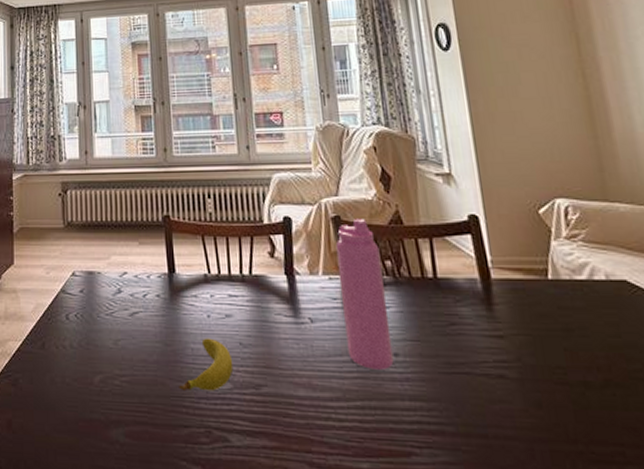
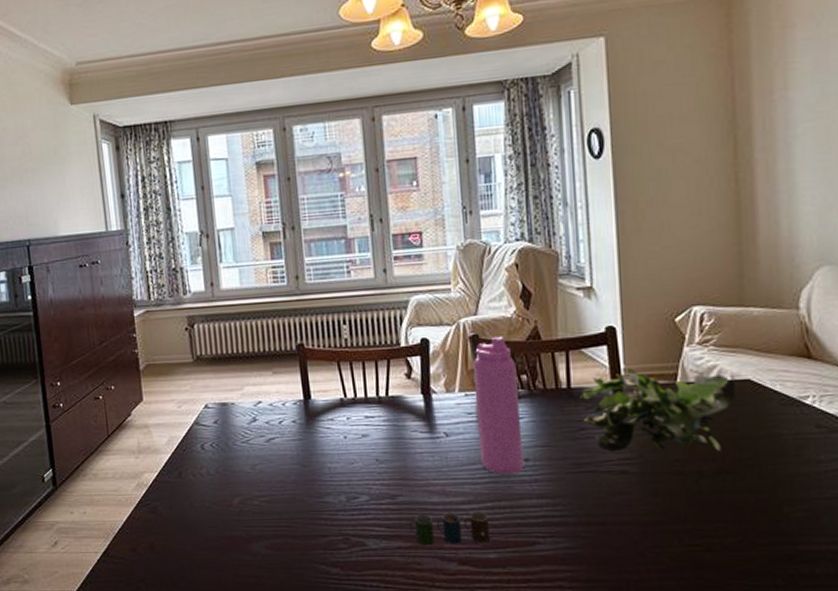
fruit: present [179,338,234,392] -> none [317,457,370,506]
cup: none [273,408,361,450] -> present [408,511,489,546]
plant: none [448,260,613,360] -> present [580,368,737,452]

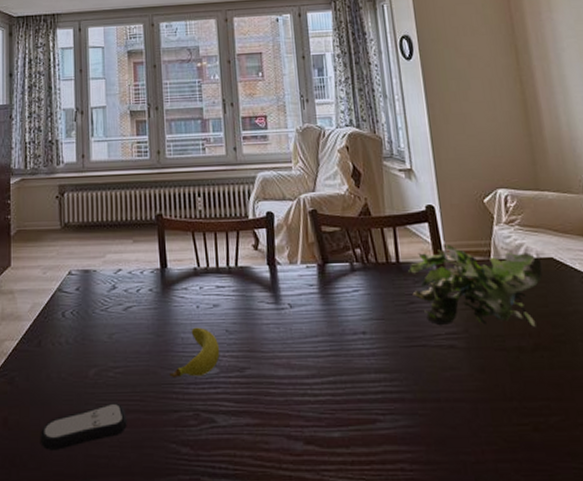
remote control: none [187,529,276,571] -> present [40,403,128,450]
fruit: none [317,457,370,506] -> present [169,327,220,379]
cup: present [408,511,489,546] -> none [256,386,333,423]
water bottle: present [472,336,524,474] -> none [312,211,362,347]

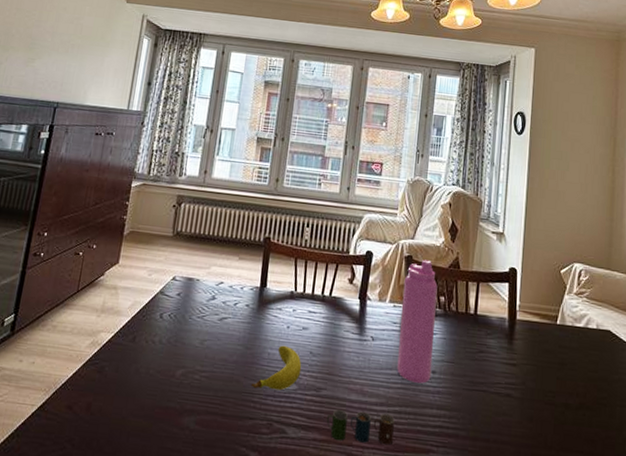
remote control: present [40,403,128,450] -> none [119,403,205,440]
cup: none [256,386,333,423] -> present [326,409,395,446]
water bottle: none [312,211,362,347] -> present [397,259,438,384]
plant: present [408,245,542,327] -> none [483,305,600,389]

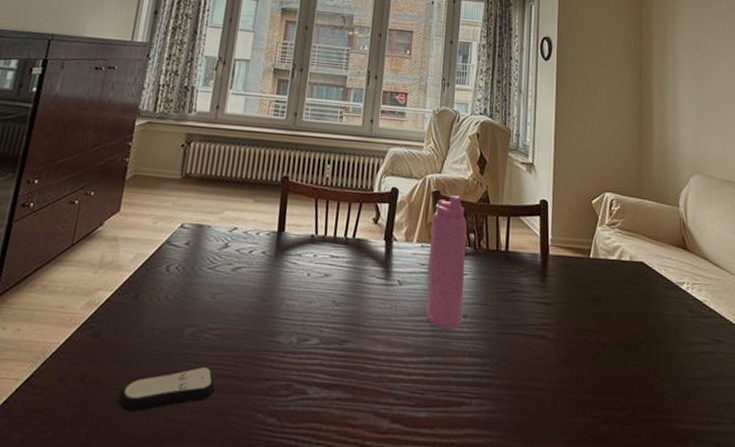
remote control: none [119,403,205,440] -> present [118,366,217,412]
fruit: present [251,345,302,391] -> none [268,295,324,346]
cup: present [326,409,395,446] -> none [351,362,425,400]

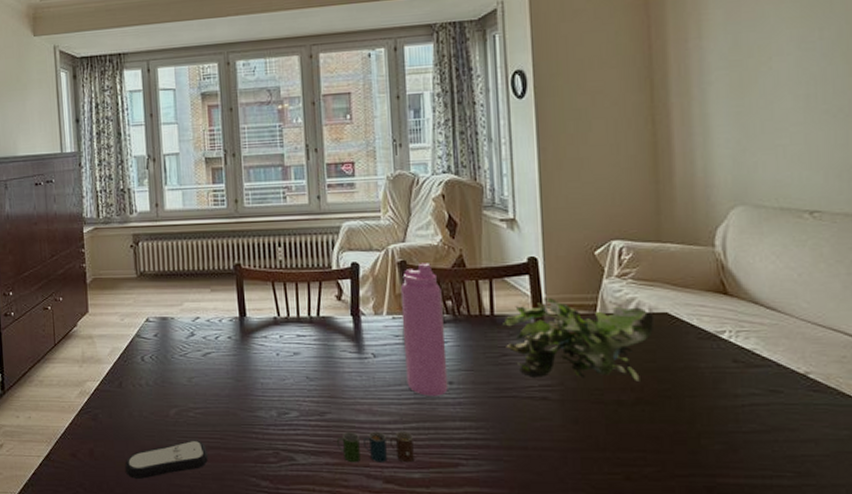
cup: none [351,362,425,400] -> present [336,431,414,463]
plant: none [515,239,634,325] -> present [503,298,655,382]

